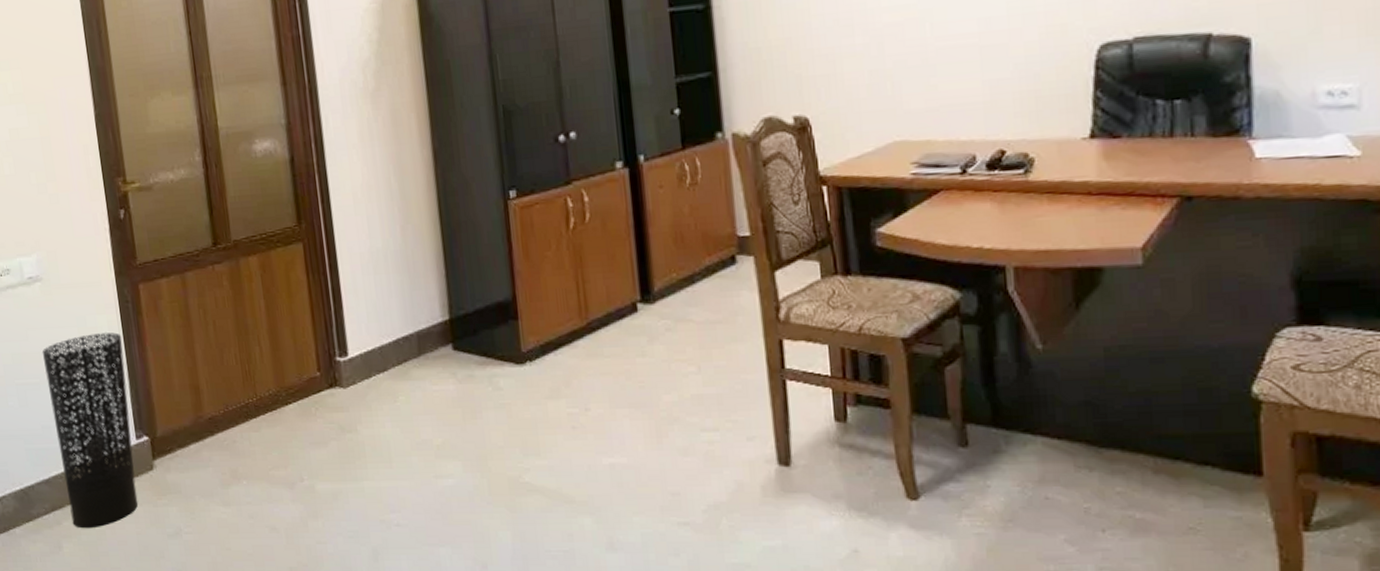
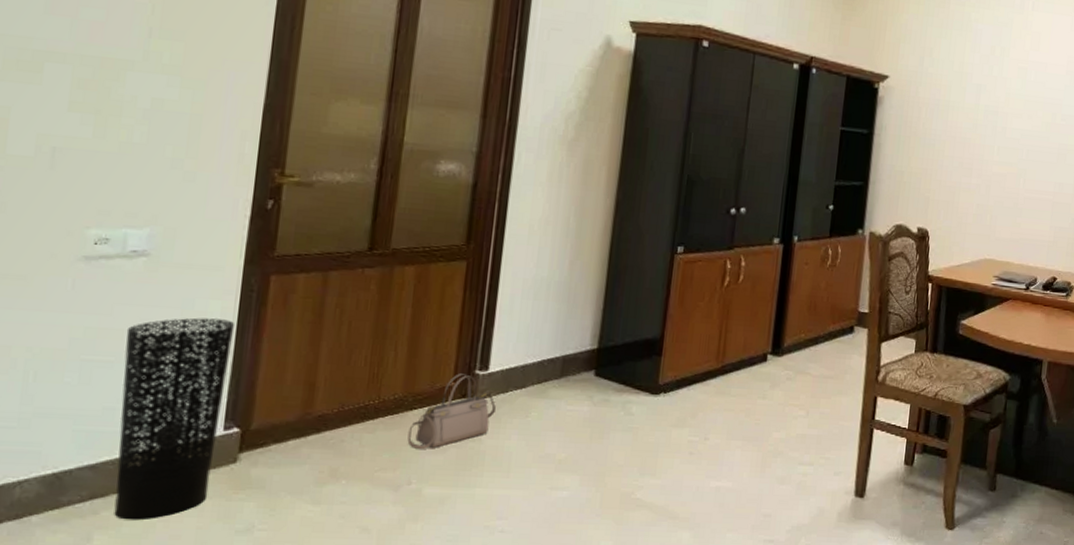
handbag: none [289,362,364,444] -> present [407,373,496,449]

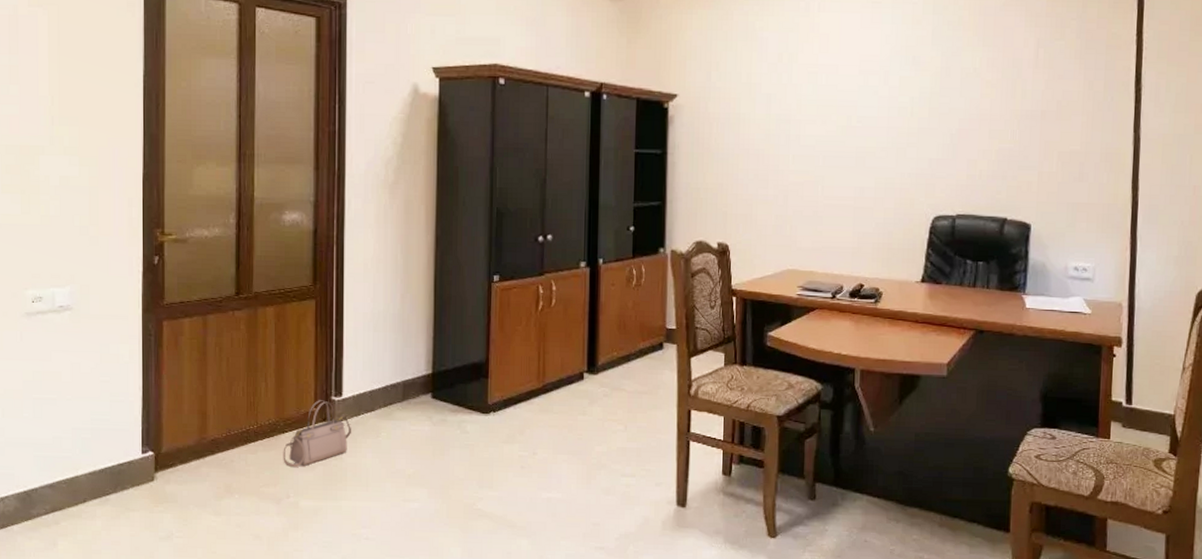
umbrella stand: present [114,318,235,520] -> none [63,360,141,529]

